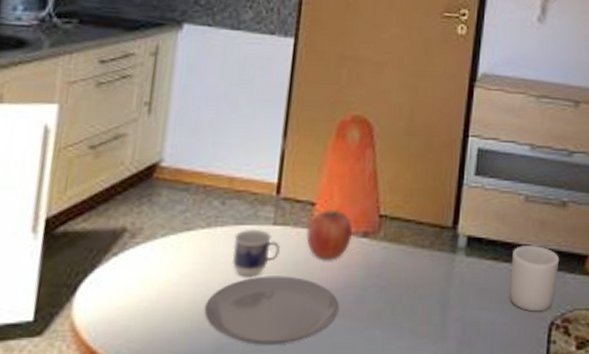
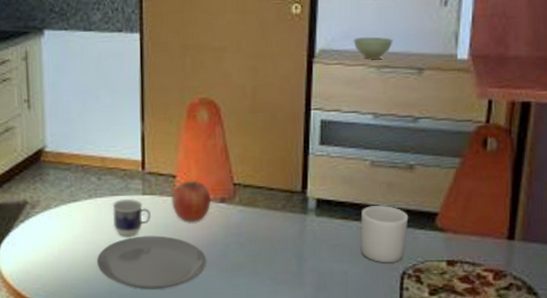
bowl: none [515,64,553,90] -> present [353,36,393,61]

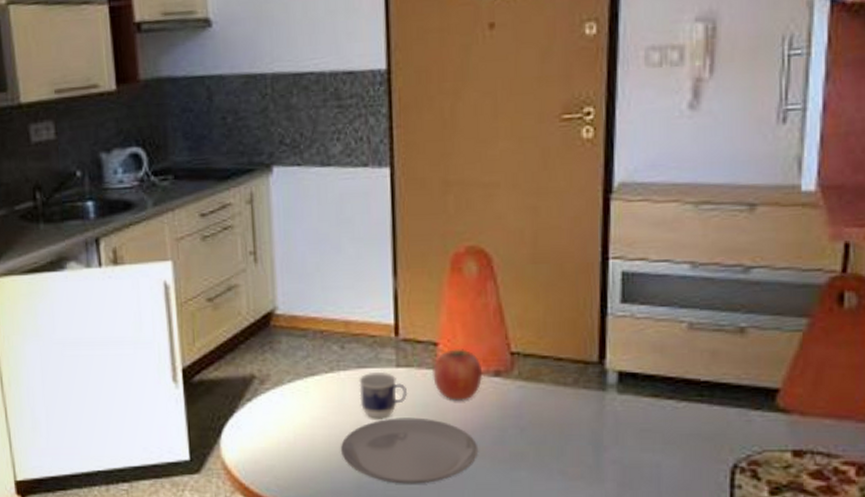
bowl: present [353,36,393,61] -> none [662,164,715,196]
mug: present [359,206,409,263] -> none [675,380,740,454]

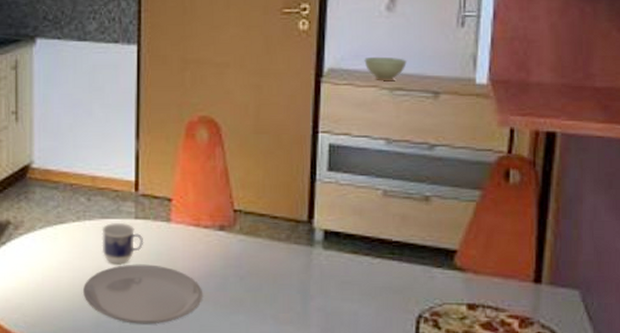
fruit: present [431,349,483,400] -> none [165,205,210,251]
bowl: none [662,164,715,196] -> present [364,56,407,83]

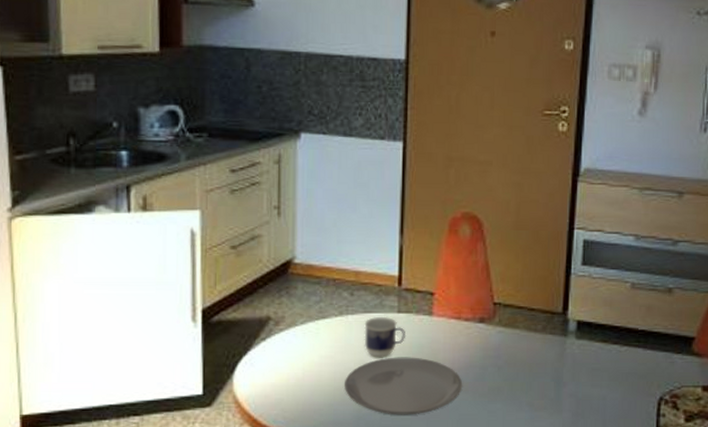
bowl: present [364,56,407,83] -> none [617,158,655,183]

